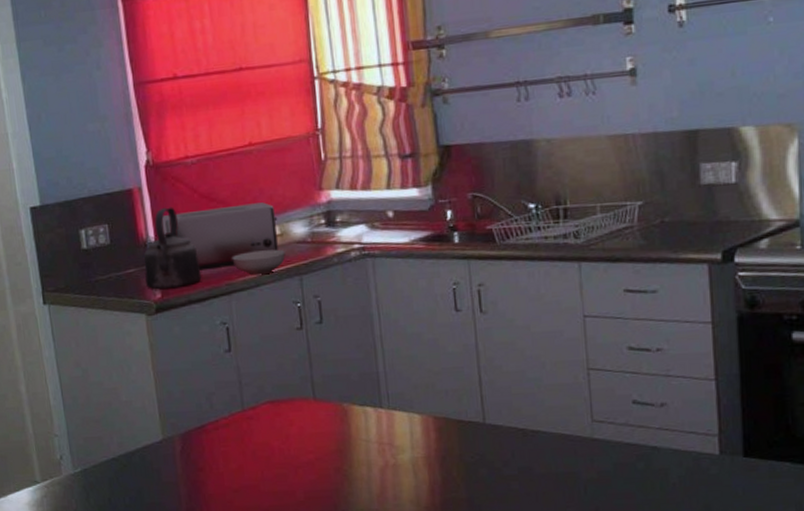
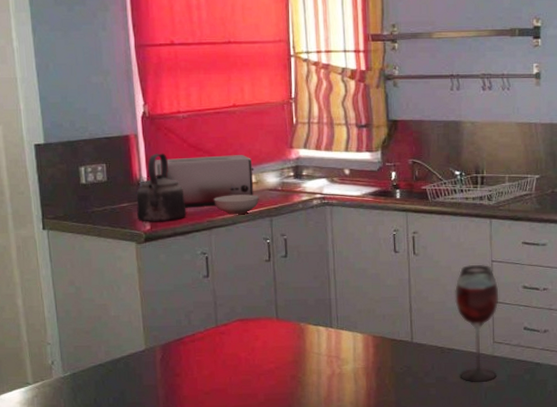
wineglass: none [536,320,599,474] -> present [455,264,499,383]

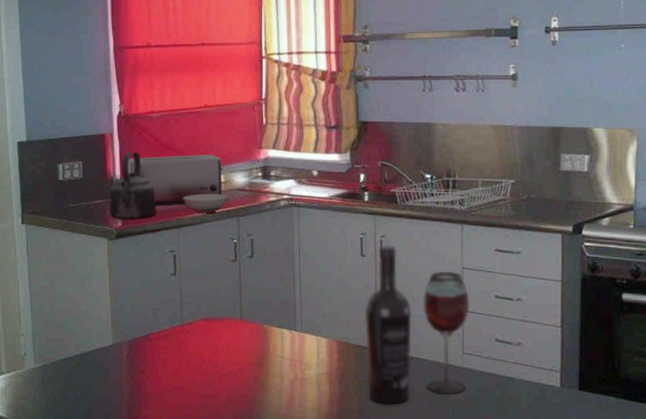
wine bottle: none [399,240,445,396] -> present [365,244,412,406]

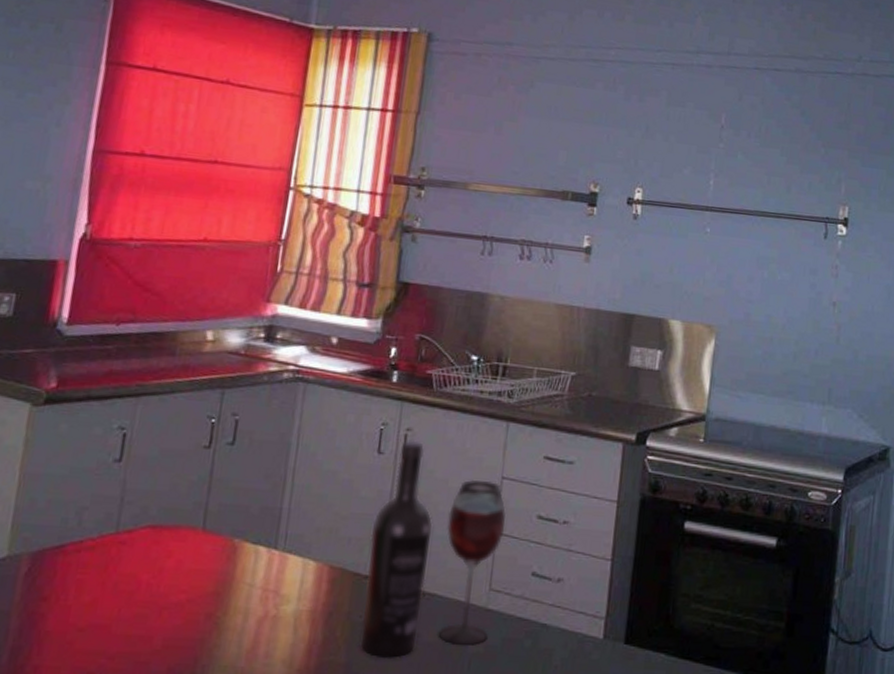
kettle: present [109,152,157,219] -> none [41,287,114,380]
toaster: present [127,155,223,206] -> none [79,296,214,366]
bowl: present [183,194,227,214] -> none [151,353,213,382]

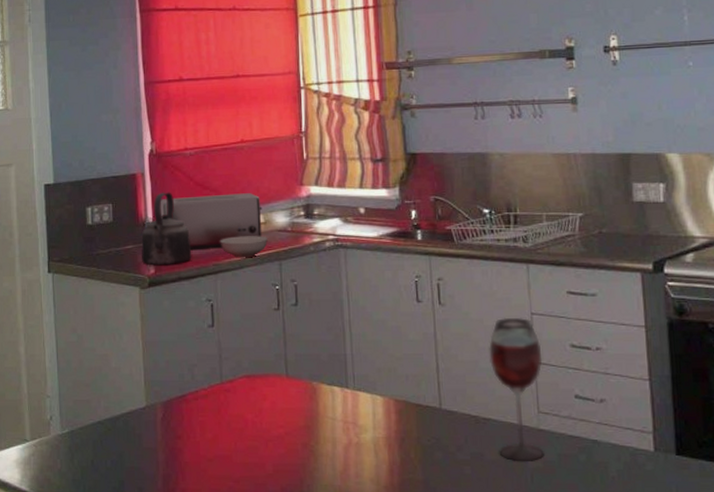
kettle: none [41,287,114,380] -> present [141,192,192,266]
toaster: none [79,296,214,366] -> present [160,193,263,251]
bowl: none [151,353,213,382] -> present [220,236,268,258]
wine bottle: present [360,440,433,660] -> none [423,288,481,476]

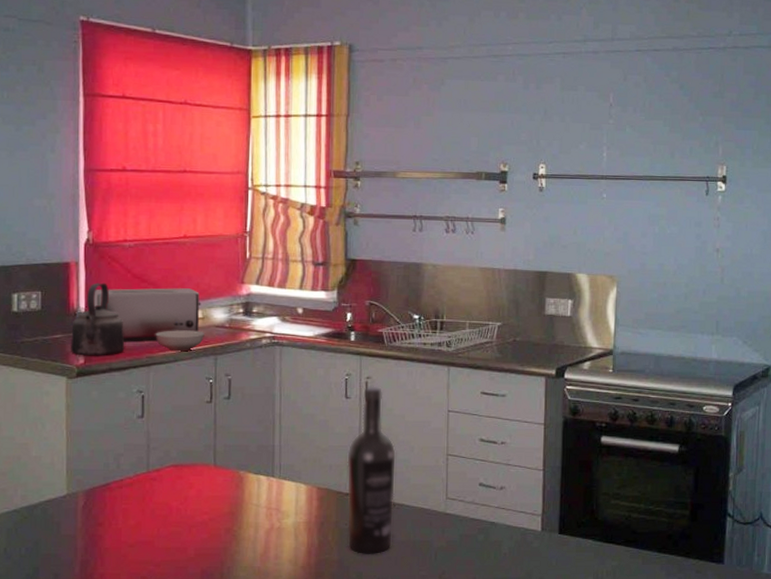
wine bottle: none [423,288,481,476] -> present [347,386,396,555]
wineglass: present [489,317,544,463] -> none [407,413,455,542]

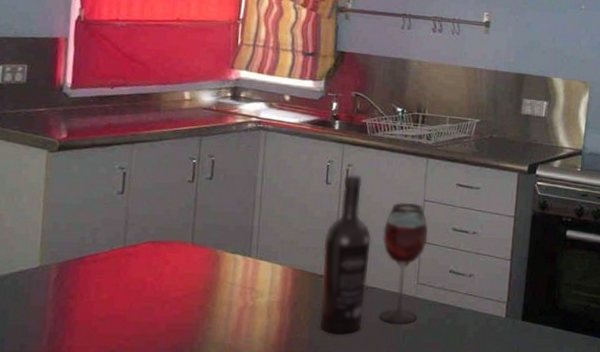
kettle: present [70,282,125,356] -> none [53,59,110,131]
toaster: present [93,288,202,342] -> none [80,66,190,120]
bowl: present [155,330,204,352] -> none [141,109,191,131]
wineglass: none [407,413,455,542] -> present [379,202,429,325]

